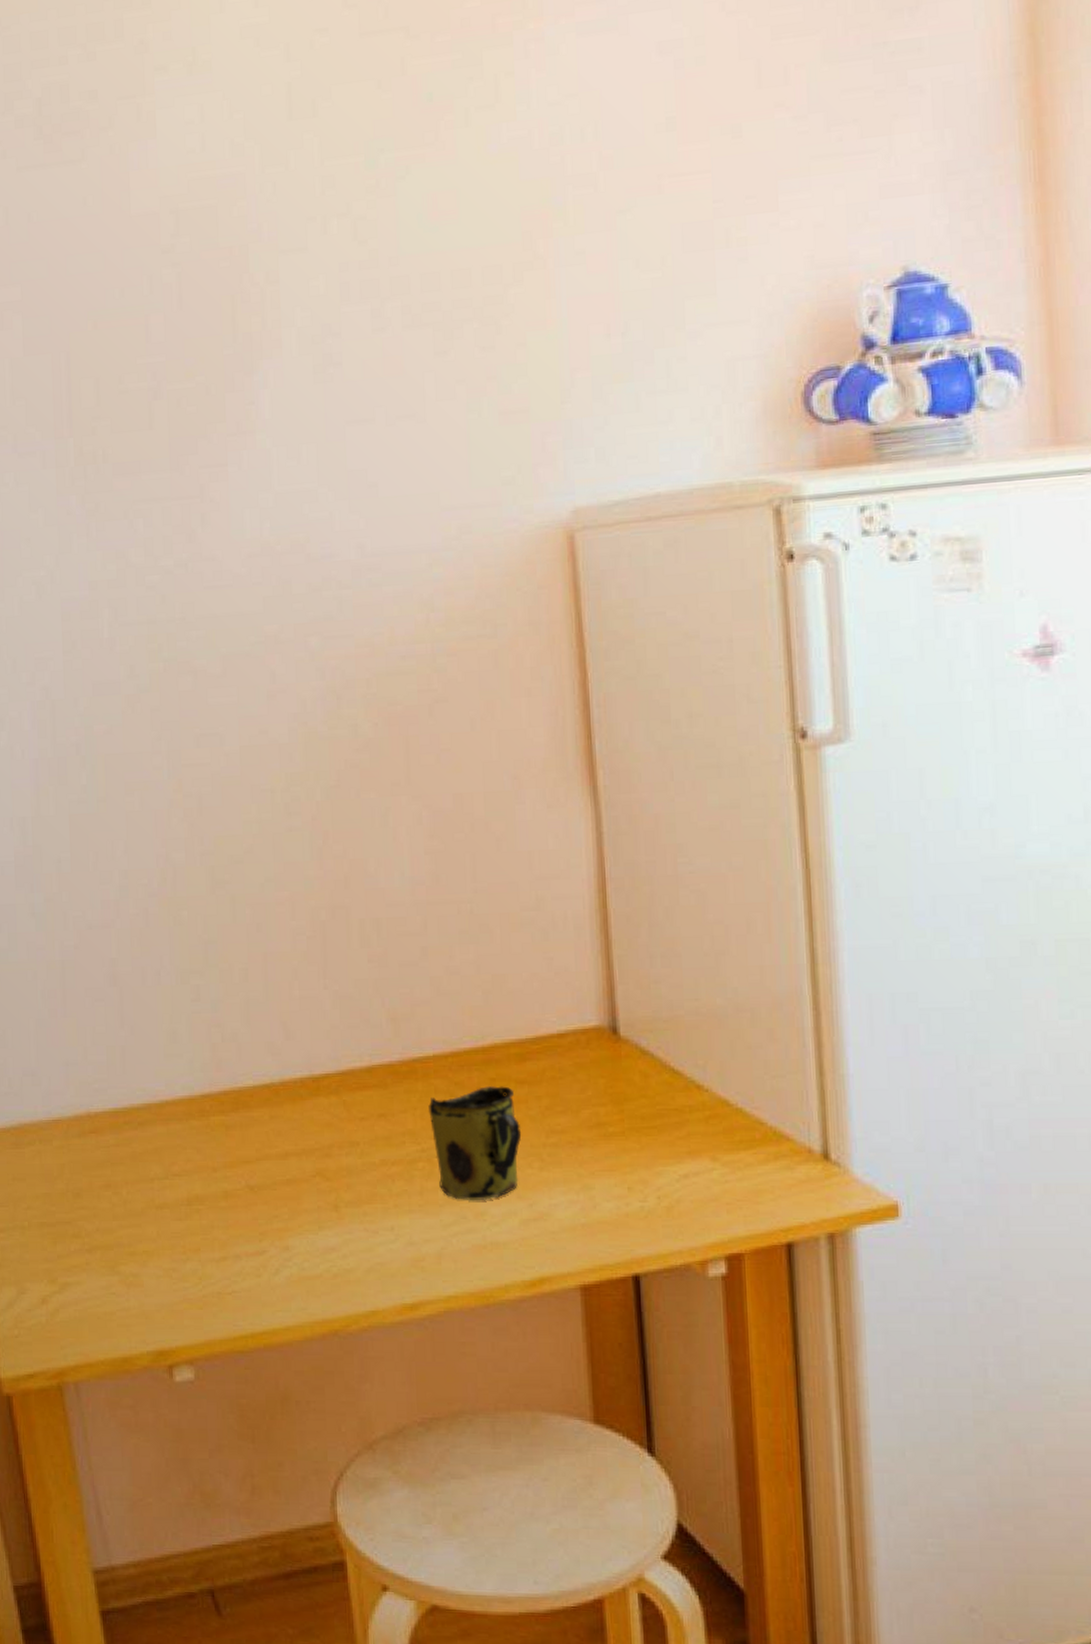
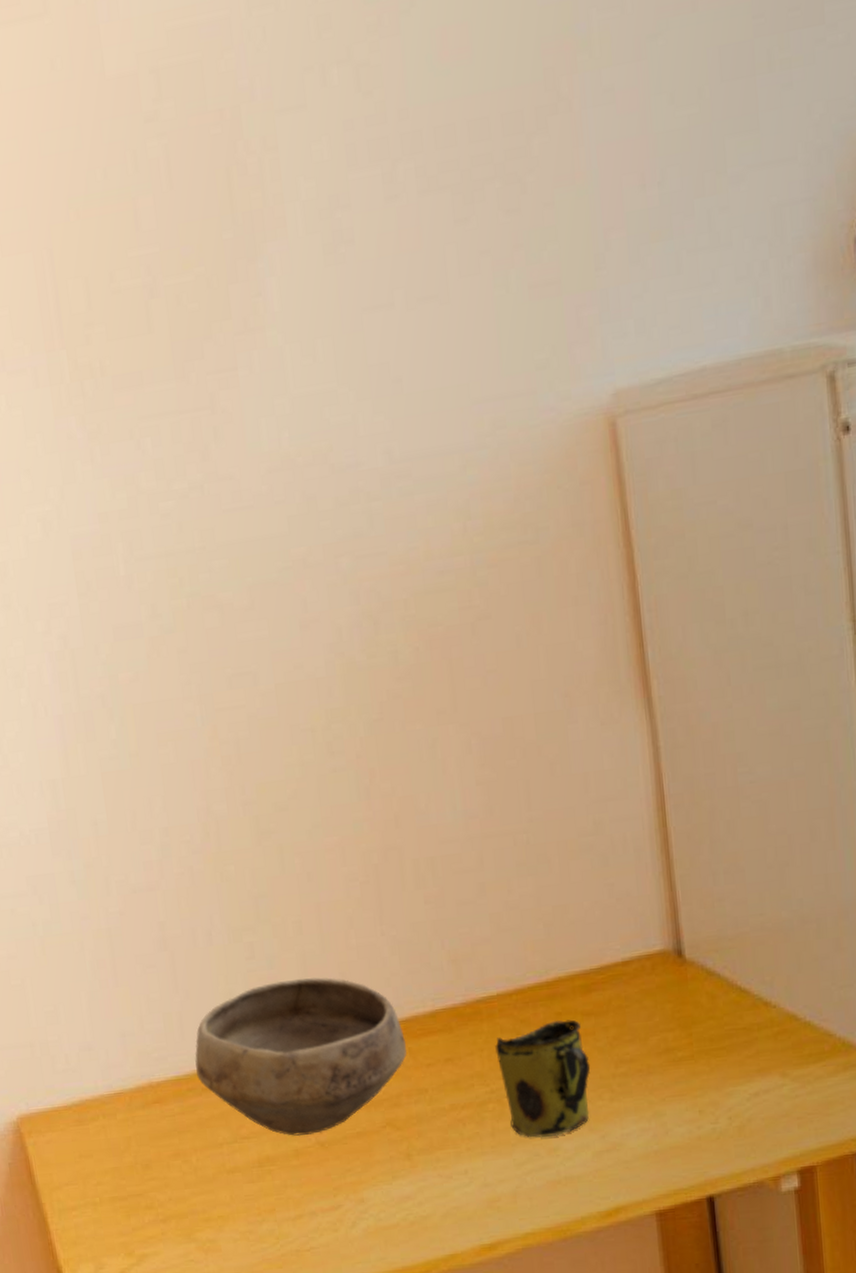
bowl: none [134,1023,341,1178] -> present [194,977,407,1137]

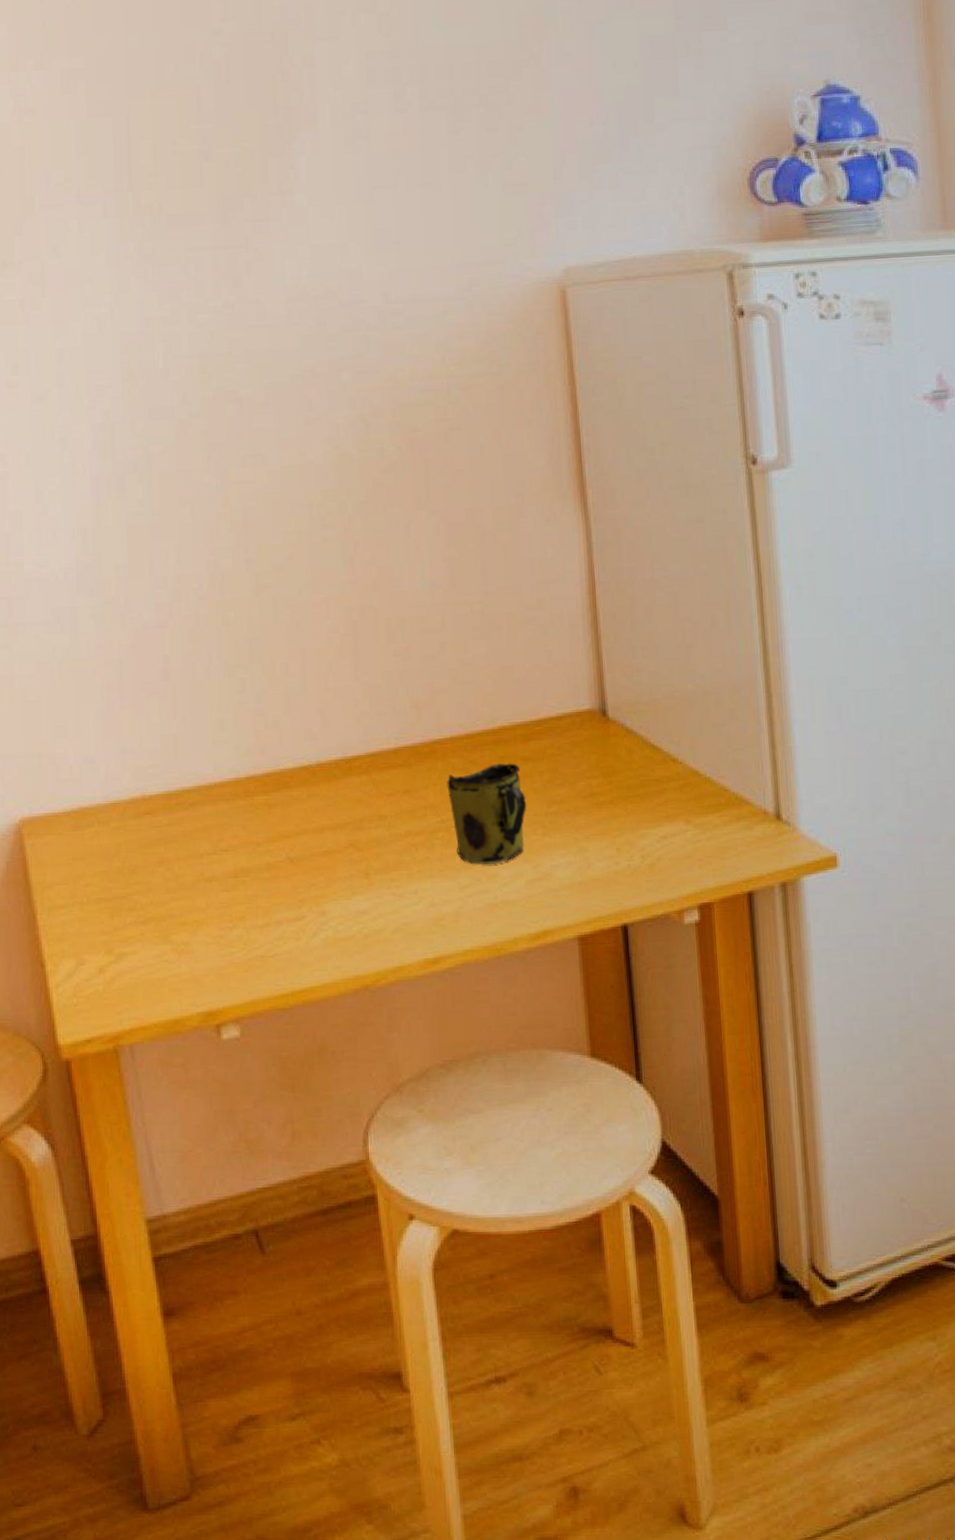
bowl: present [194,977,407,1137] -> none [185,712,371,852]

